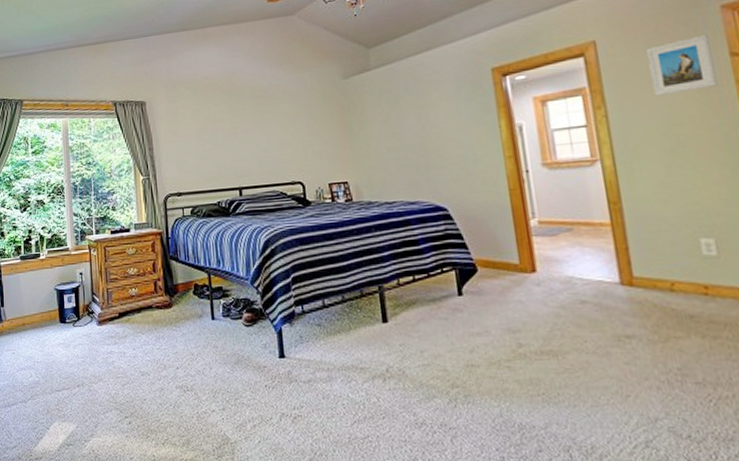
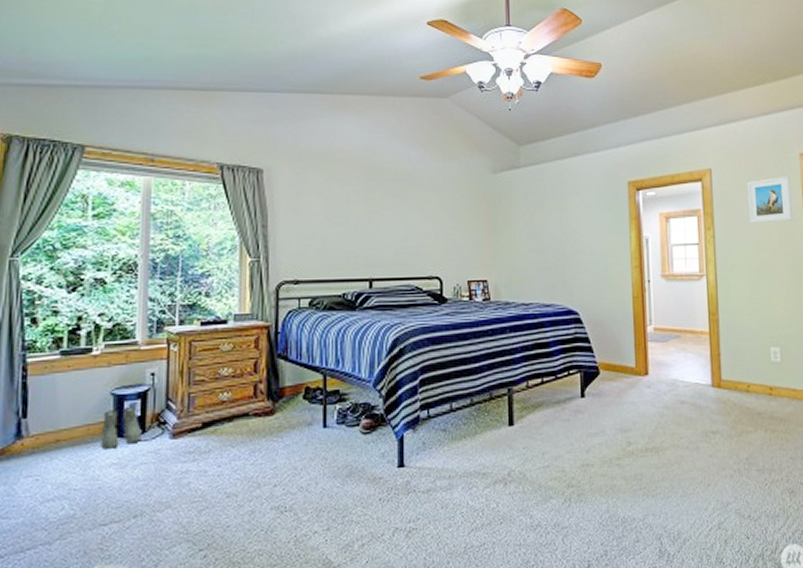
boots: none [50,298,78,332] -> present [101,406,142,449]

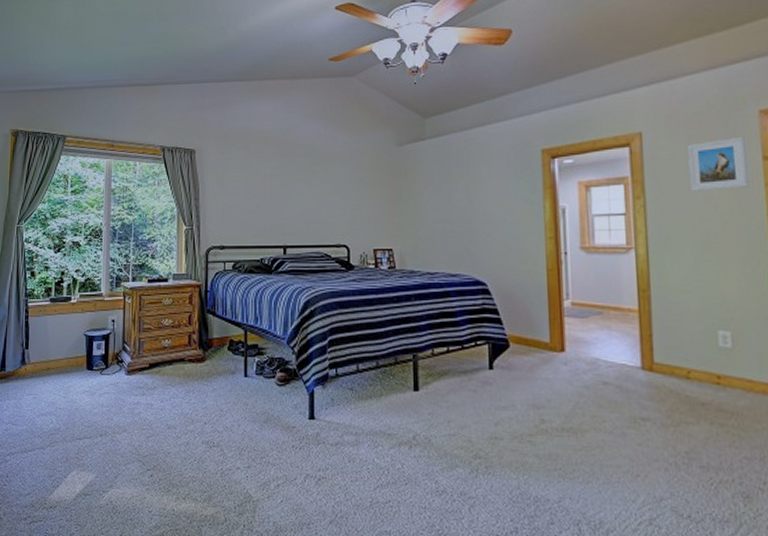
boots: present [101,406,142,449] -> none [77,345,105,379]

